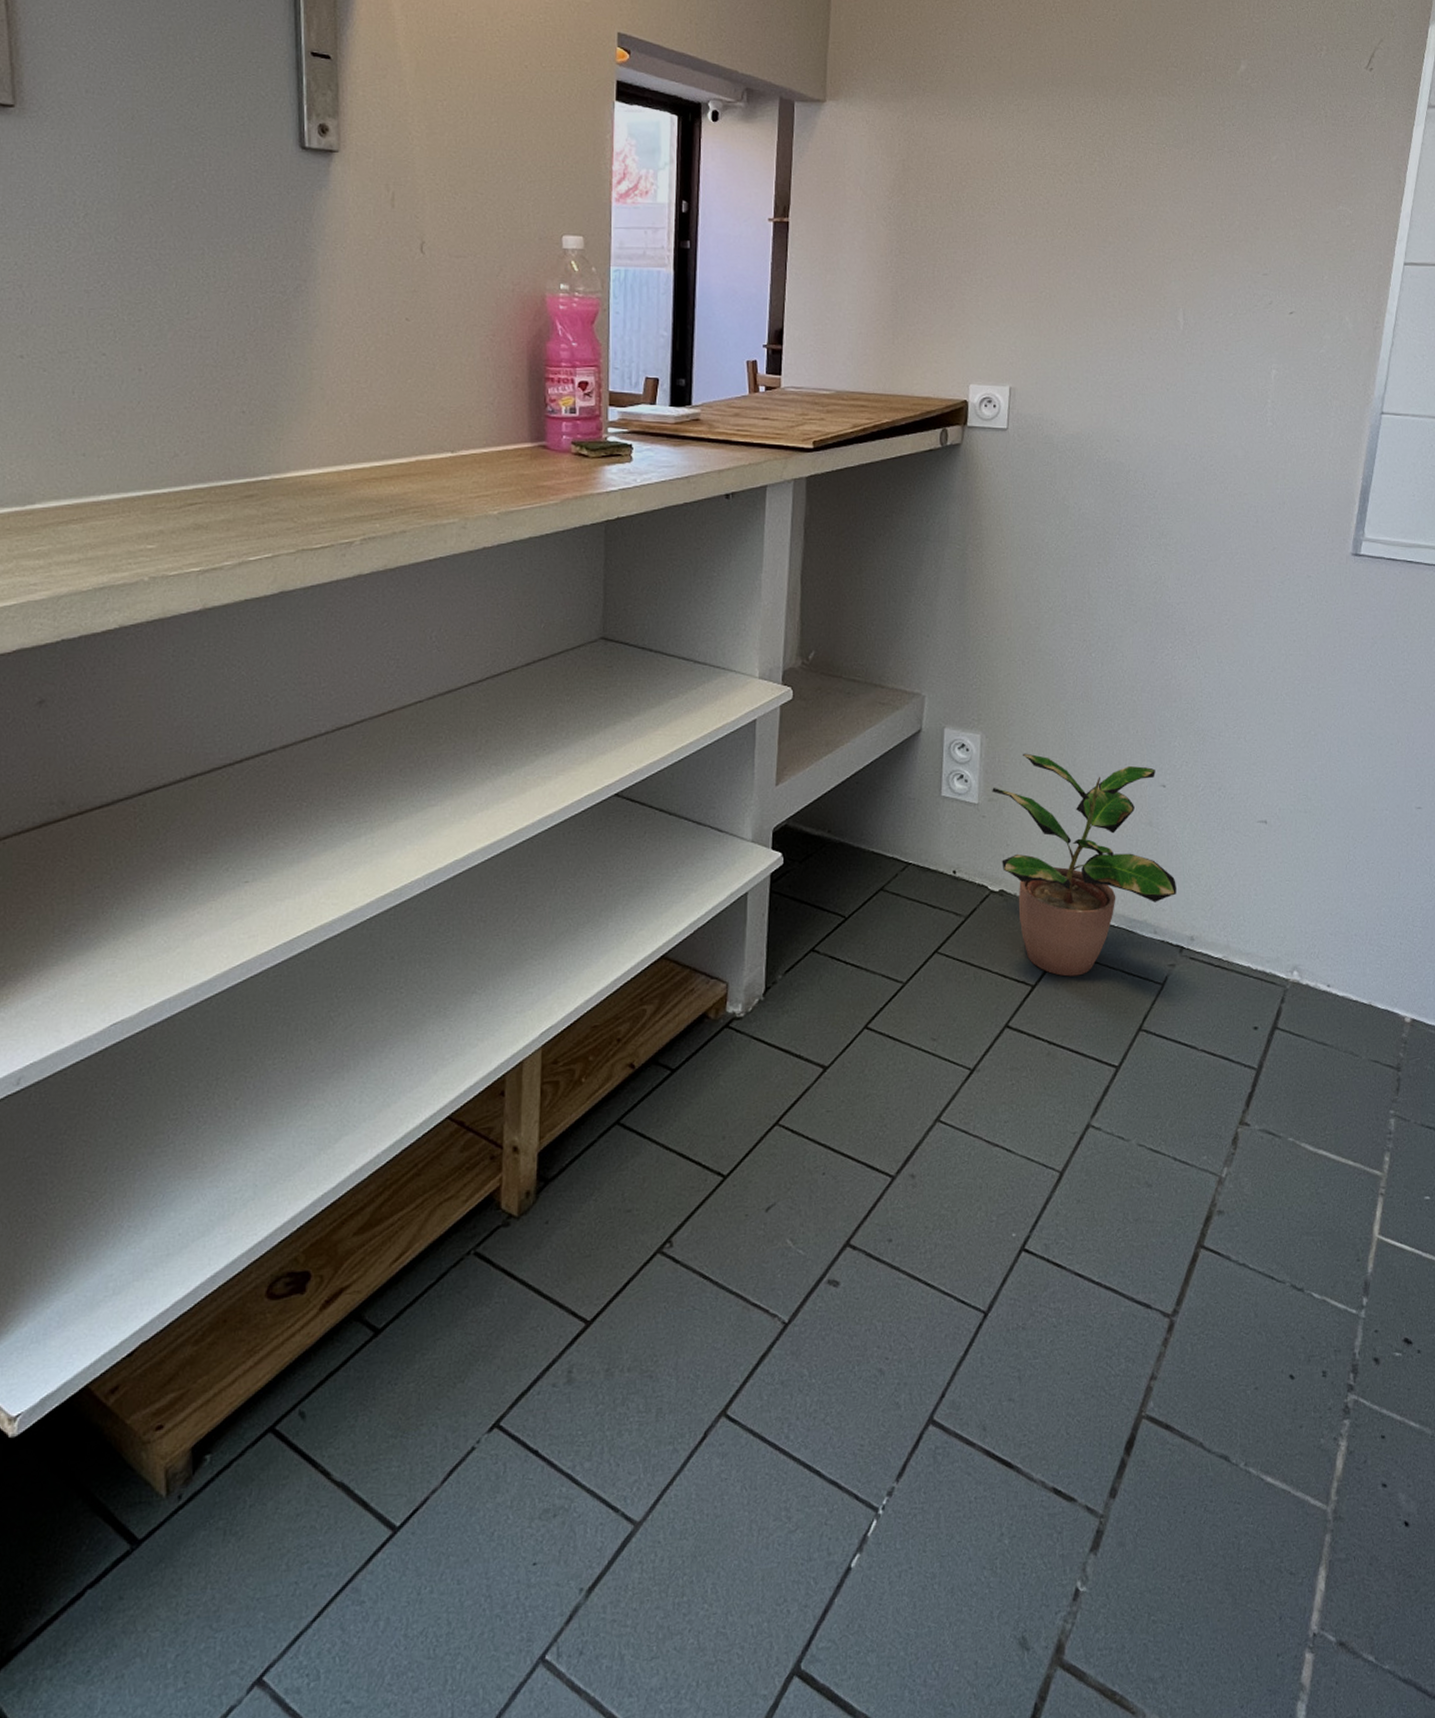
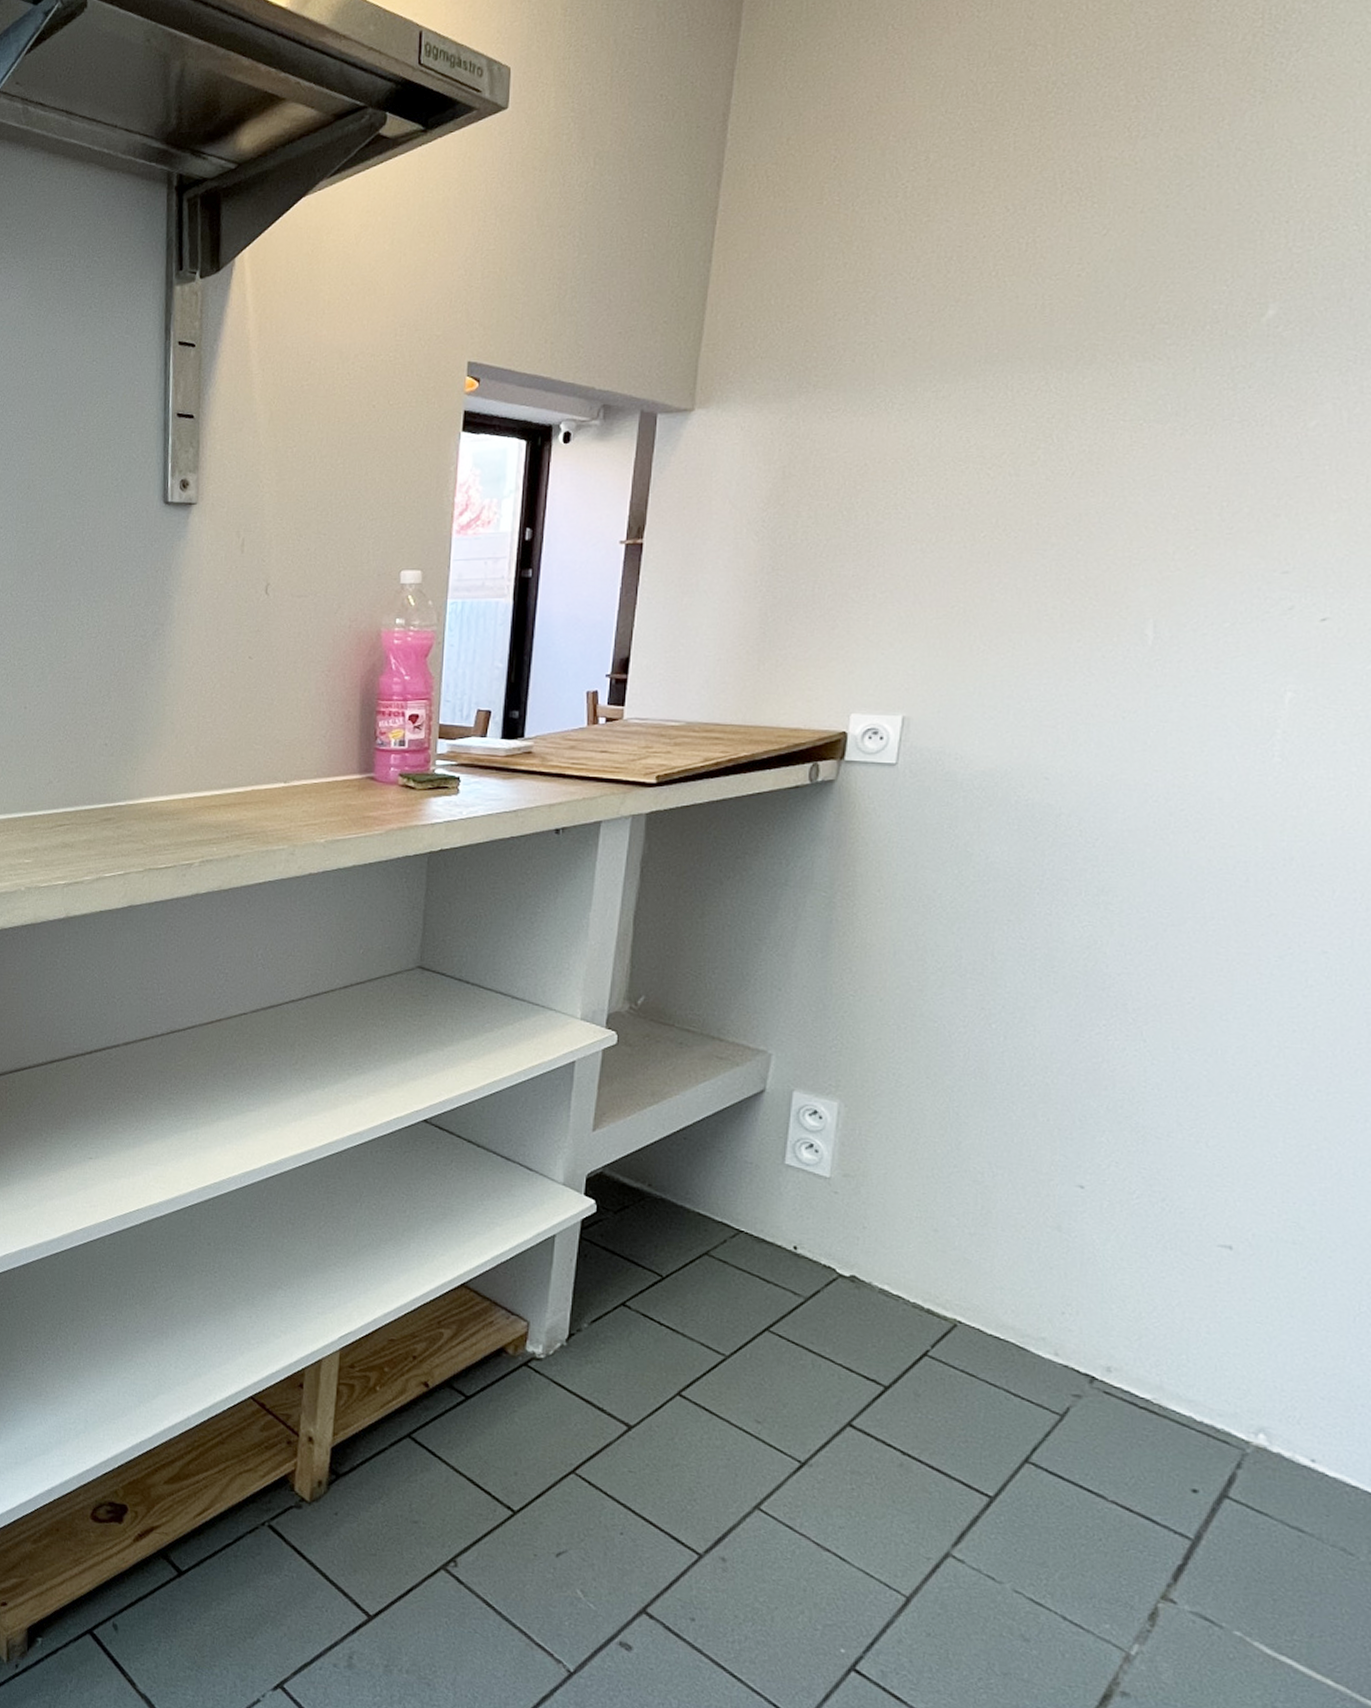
potted plant: present [992,753,1177,977] -> none [848,1129,1091,1387]

